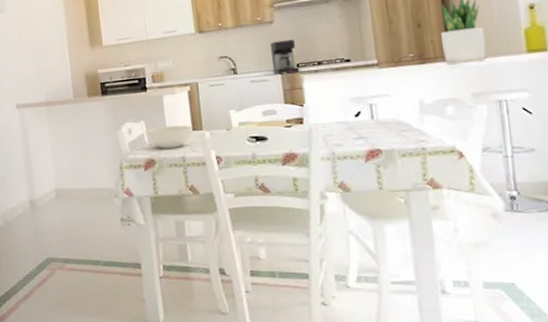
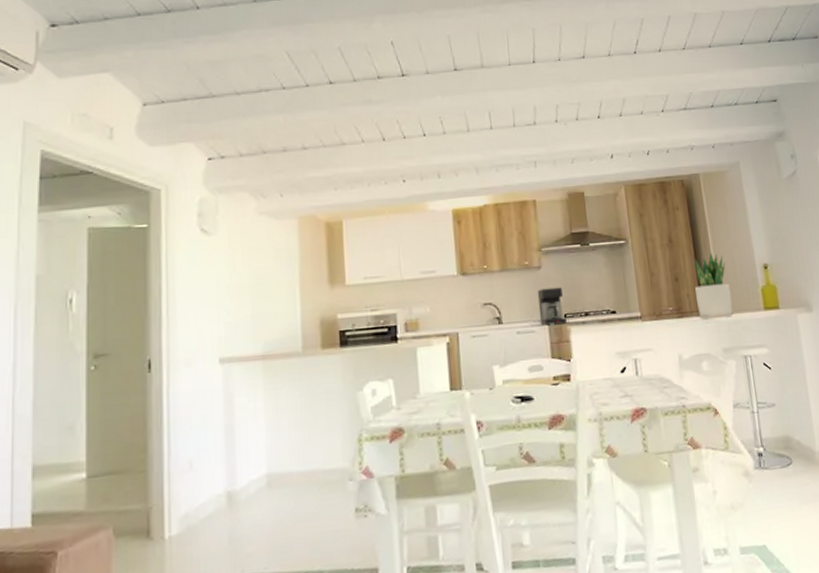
bowl: present [145,125,192,149] -> none [393,384,450,415]

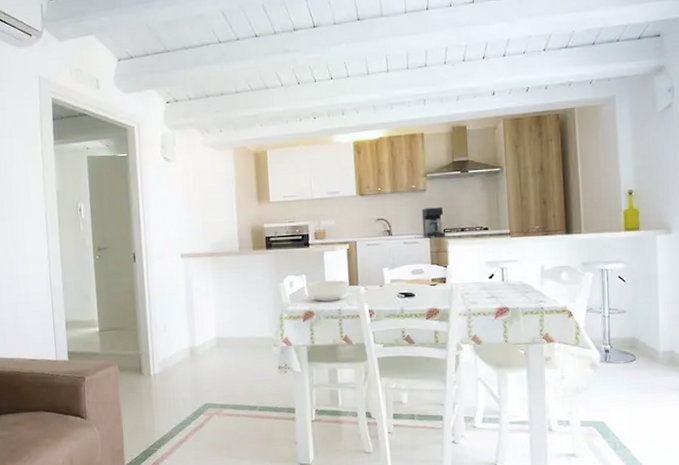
bowl: none [393,384,450,415] -> present [306,280,349,302]
planter: present [694,253,733,320] -> none [561,180,595,238]

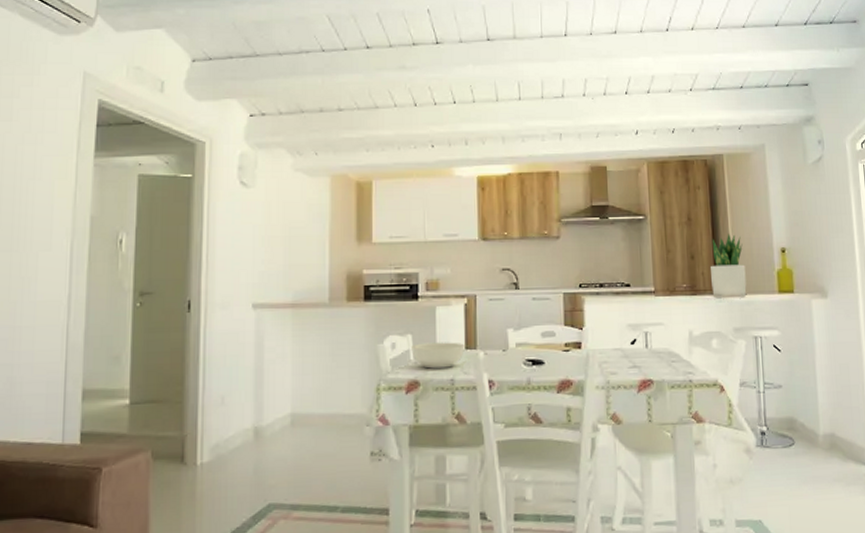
coffee maker: present [421,207,445,238] -> none [554,257,581,294]
planter: none [561,180,595,238] -> present [711,234,747,299]

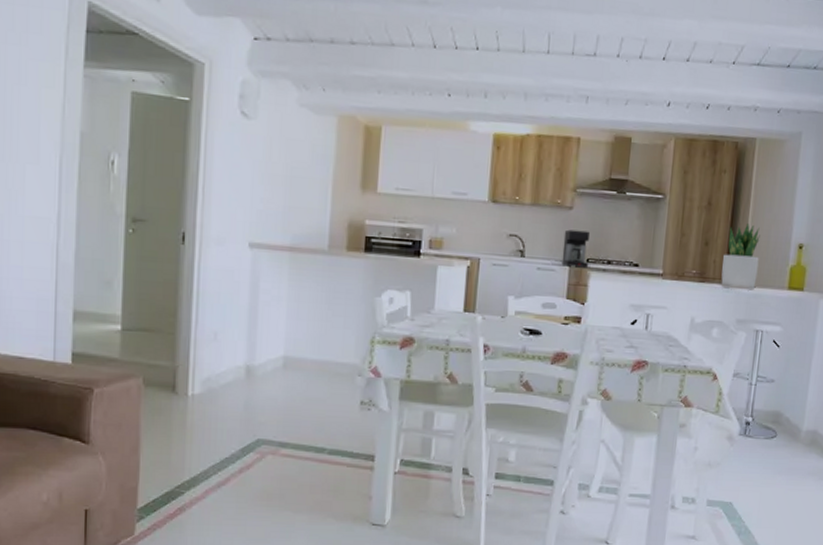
bowl: present [411,342,465,369] -> none [409,301,463,329]
coffee maker: none [554,257,581,294] -> present [561,229,590,268]

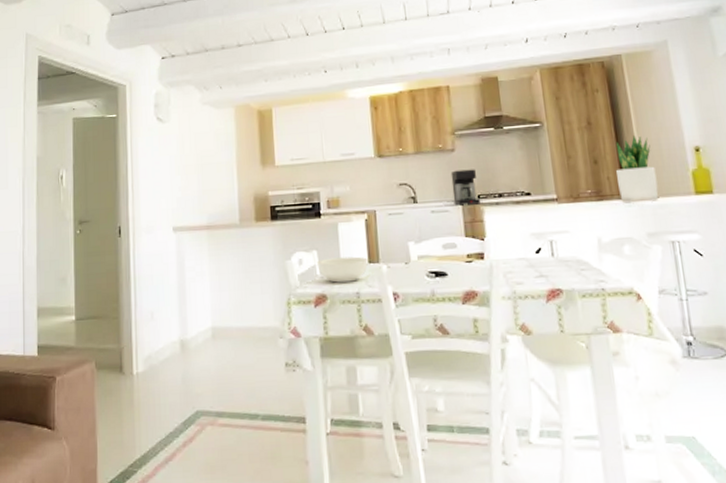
bowl: none [409,301,463,329] -> present [317,256,368,283]

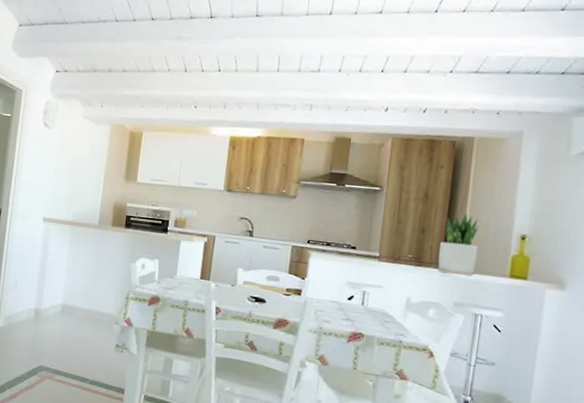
bowl: present [317,256,368,283] -> none [156,268,200,292]
coffee maker: present [450,169,480,206] -> none [285,215,311,248]

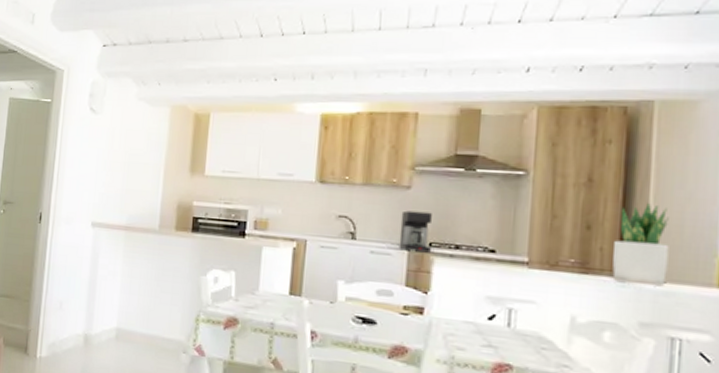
coffee maker: none [285,215,311,248] -> present [398,210,432,253]

